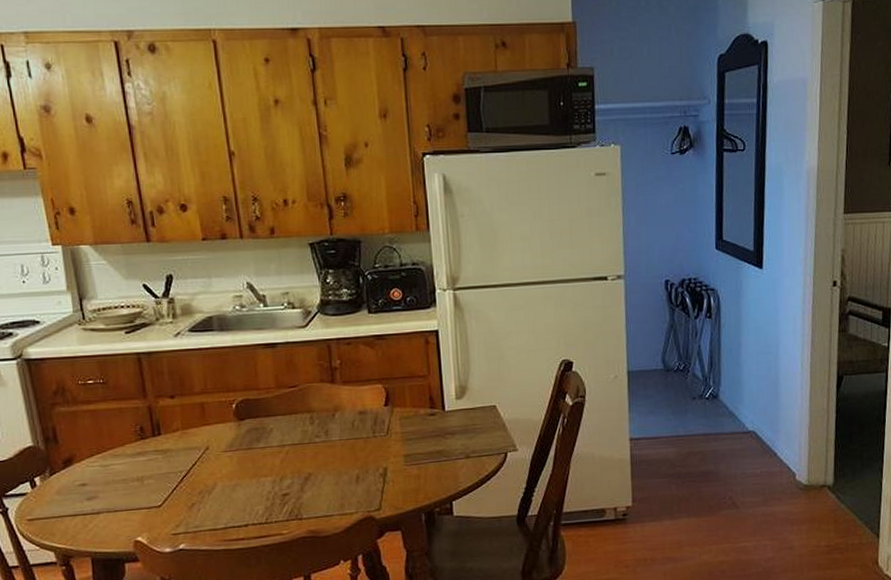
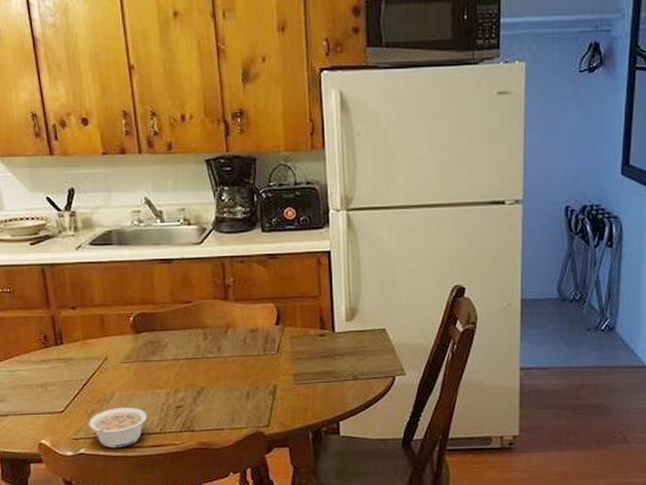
legume: none [188,497,251,542] -> present [88,407,147,448]

